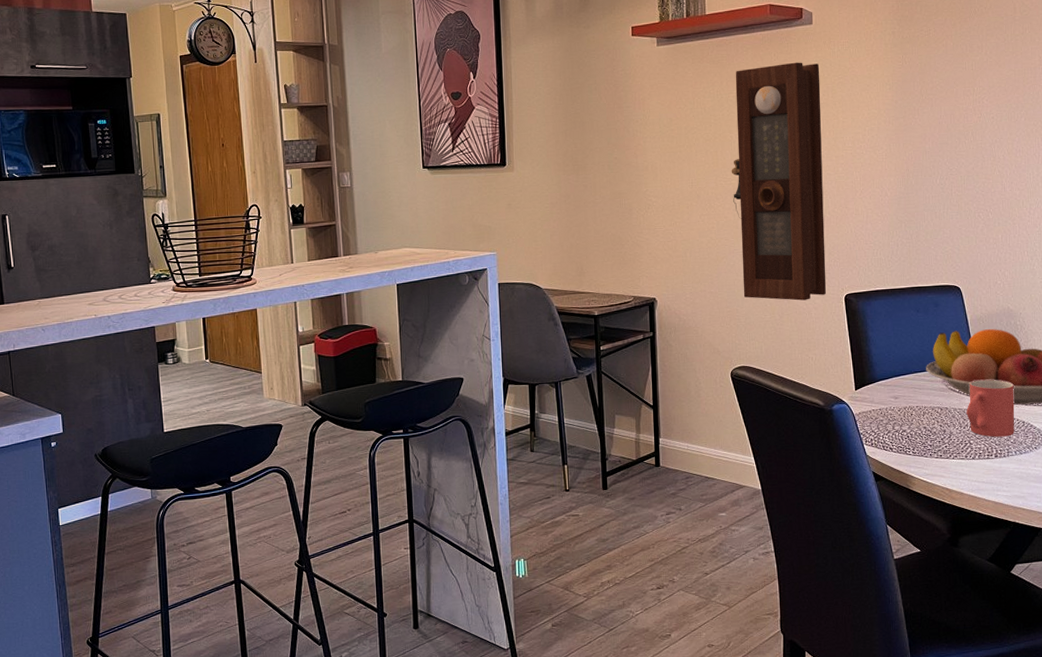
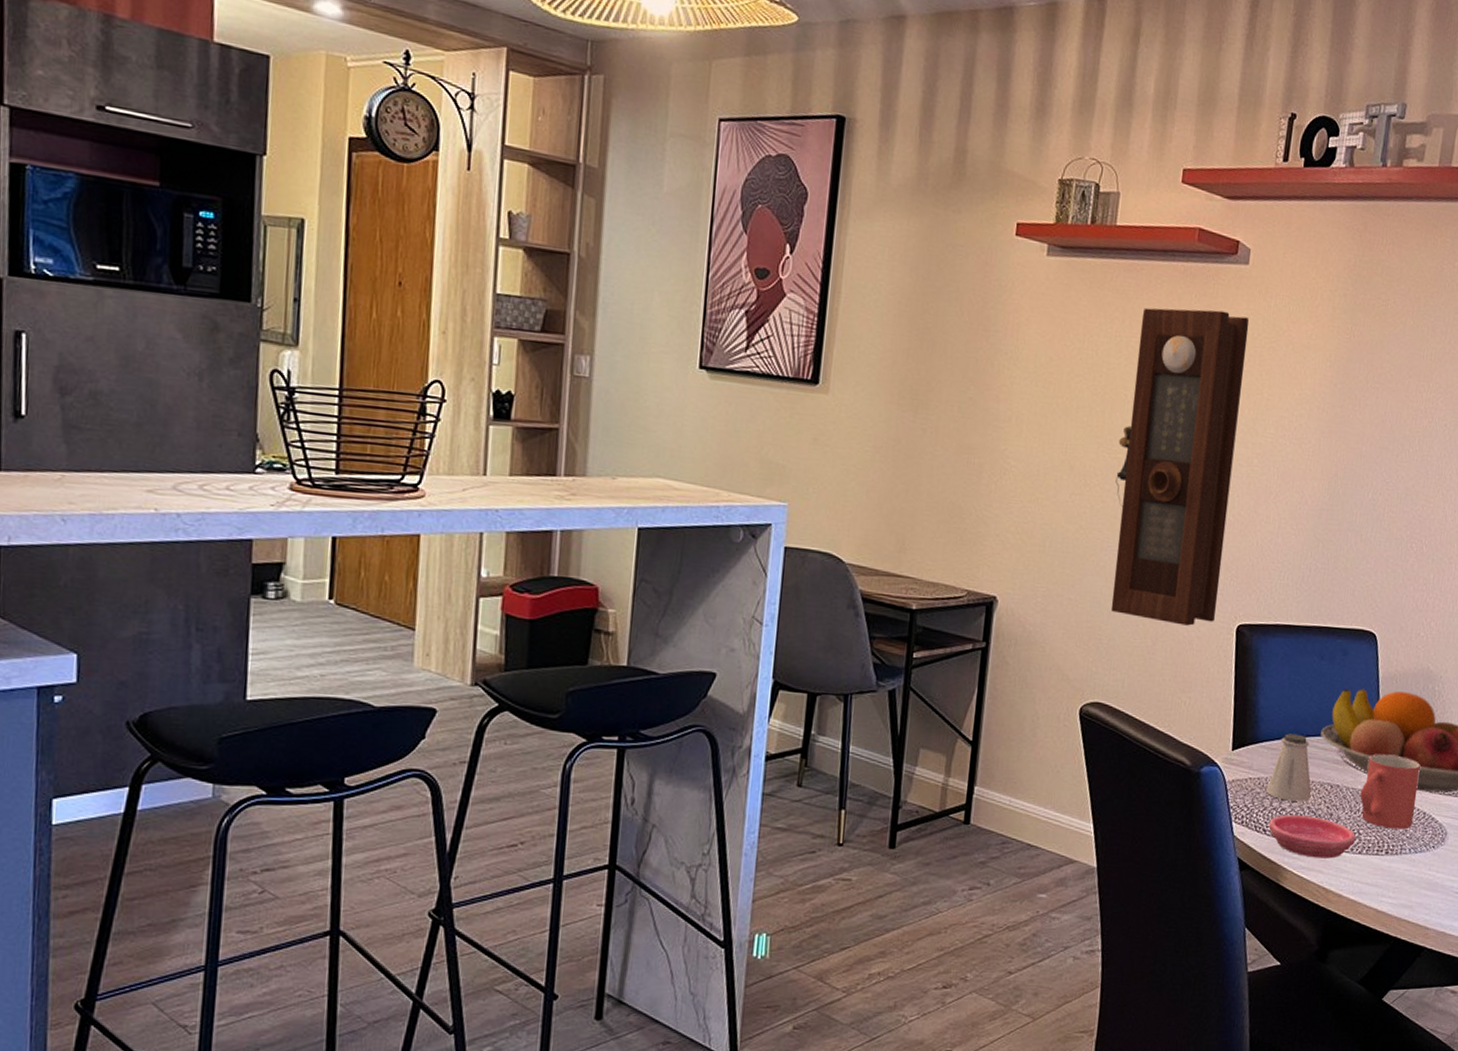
saltshaker: none [888,372,926,424] -> present [1266,733,1312,802]
saucer: none [894,434,968,466] -> present [1268,814,1356,859]

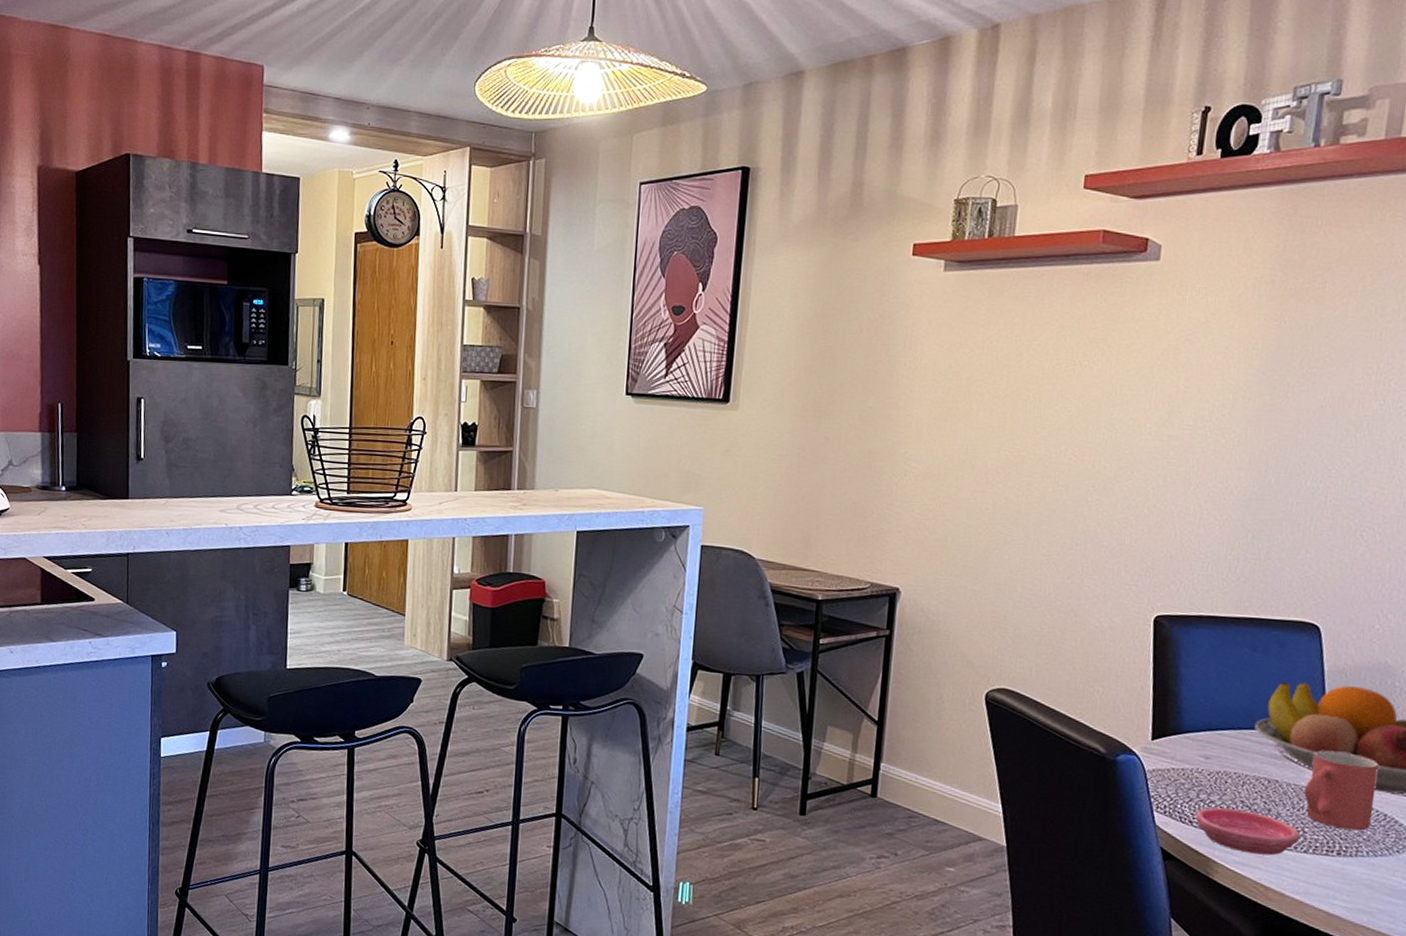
pendulum clock: present [1110,307,1250,626] -> none [1016,308,1162,617]
saltshaker: present [1266,733,1312,802] -> none [1191,725,1245,796]

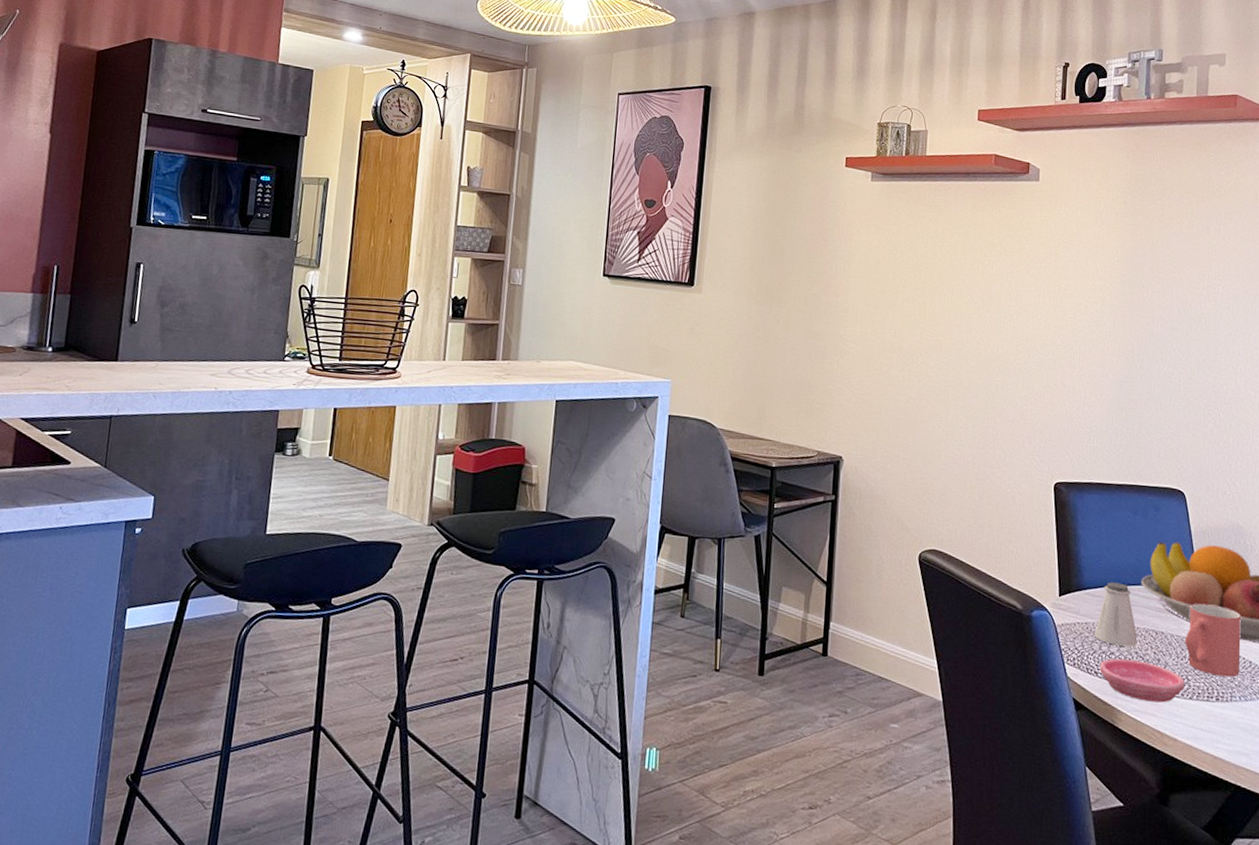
saltshaker: none [1191,725,1245,796] -> present [1094,582,1138,647]

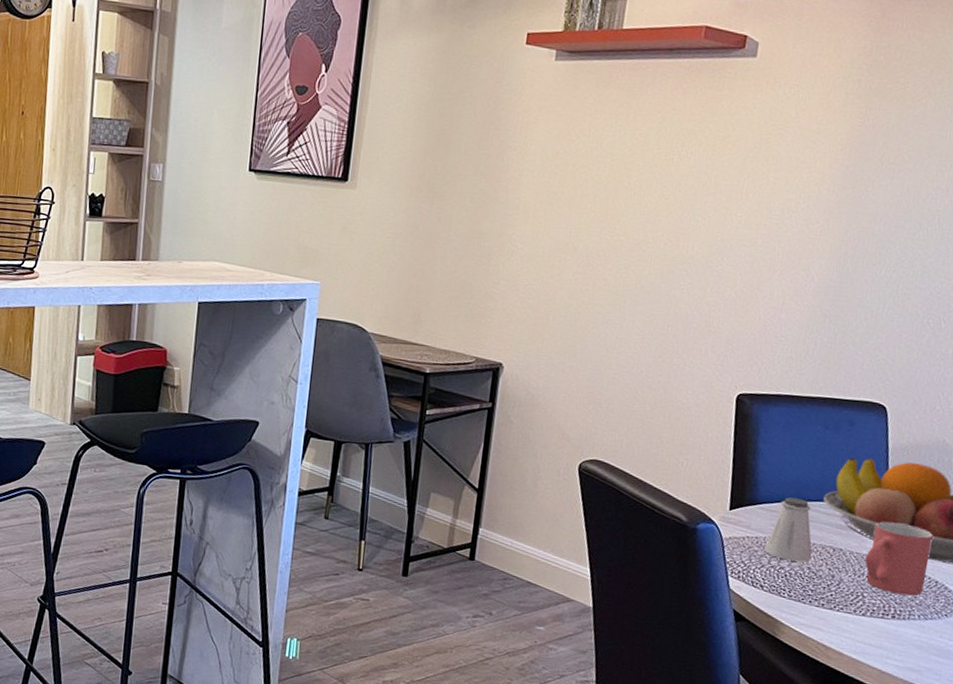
saucer: present [1100,658,1184,703] -> none [766,573,859,618]

